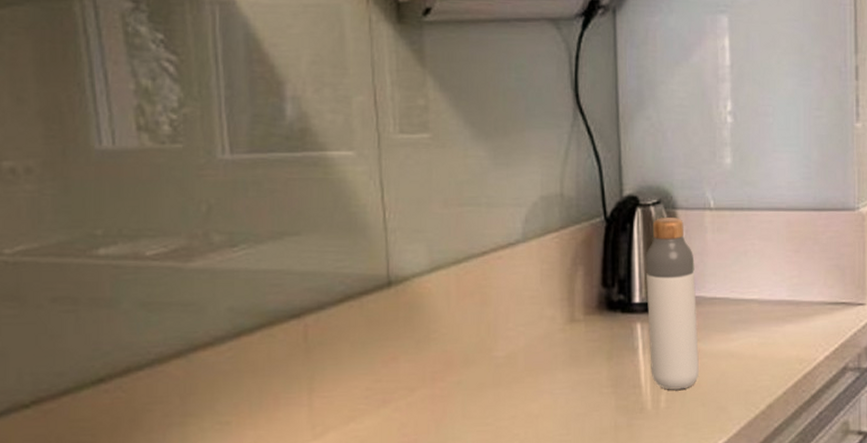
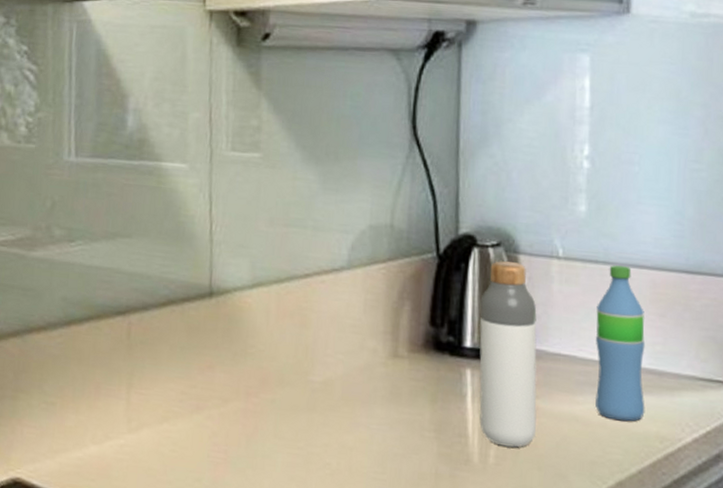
water bottle: none [744,210,787,351] -> present [595,265,646,422]

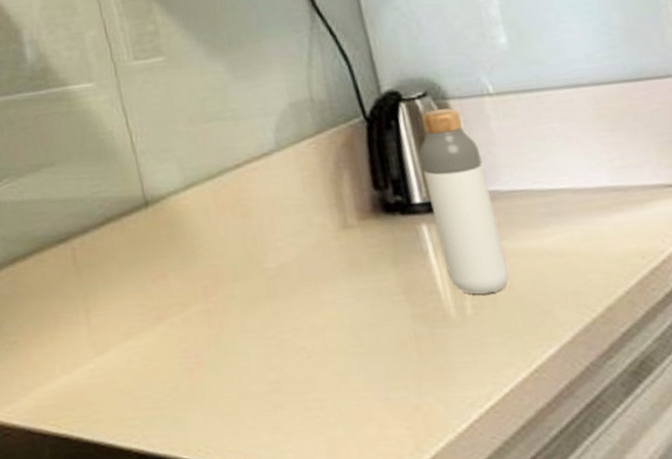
water bottle: present [595,265,646,422] -> none [541,88,619,246]

